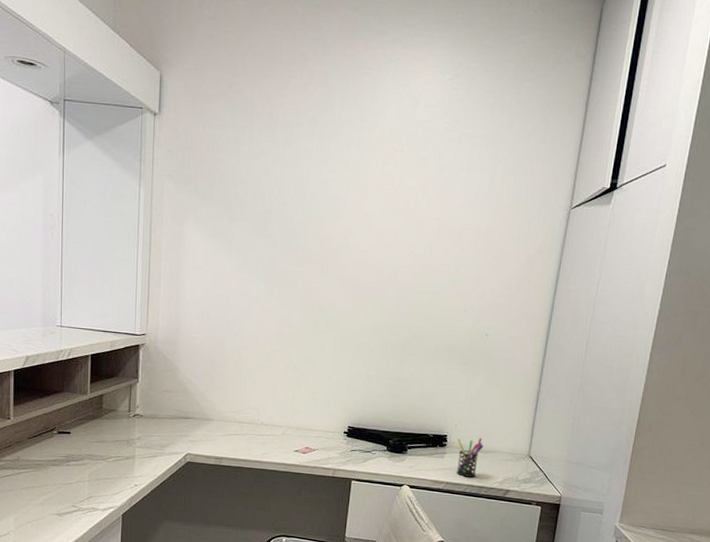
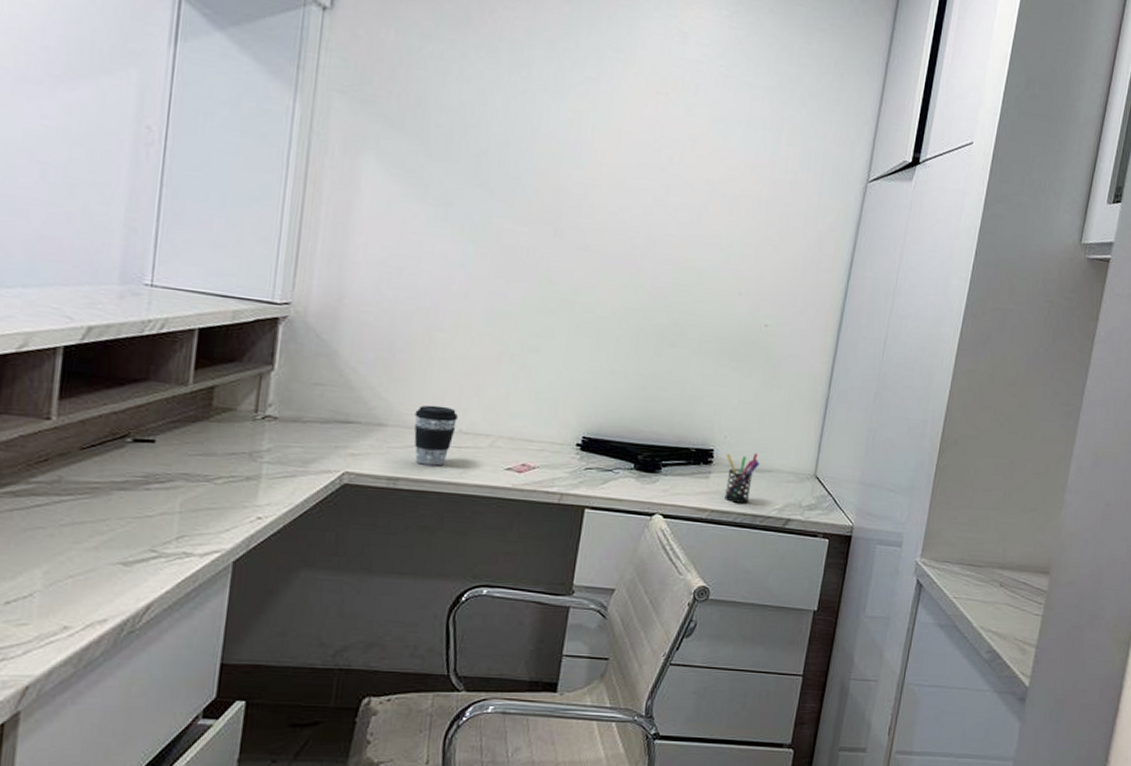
coffee cup: none [231,404,260,449] -> present [414,405,459,466]

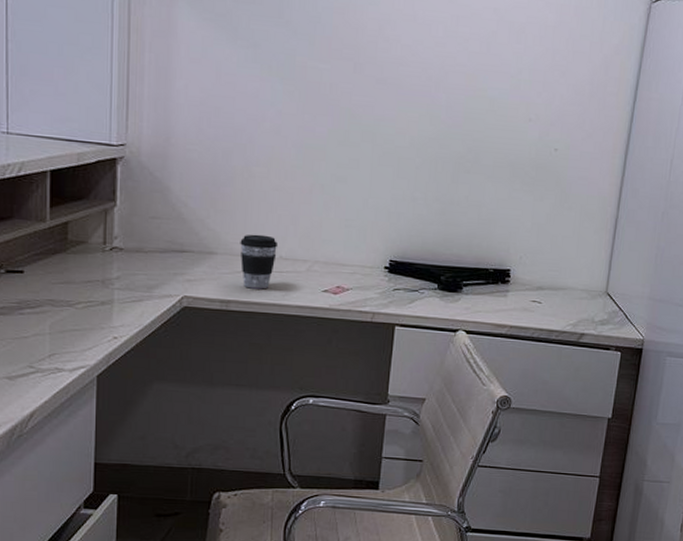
pen holder: present [725,452,760,503] -> none [521,271,554,319]

